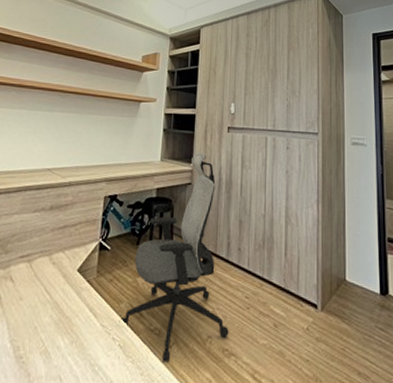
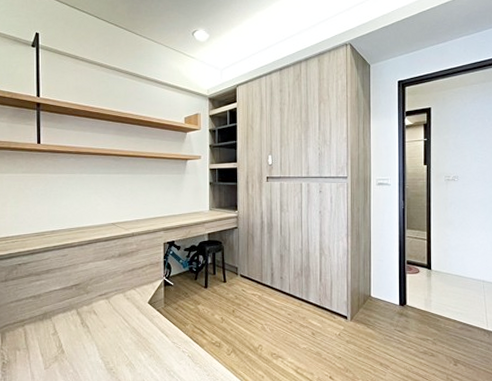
office chair: present [119,153,229,363] -> none [186,201,276,366]

